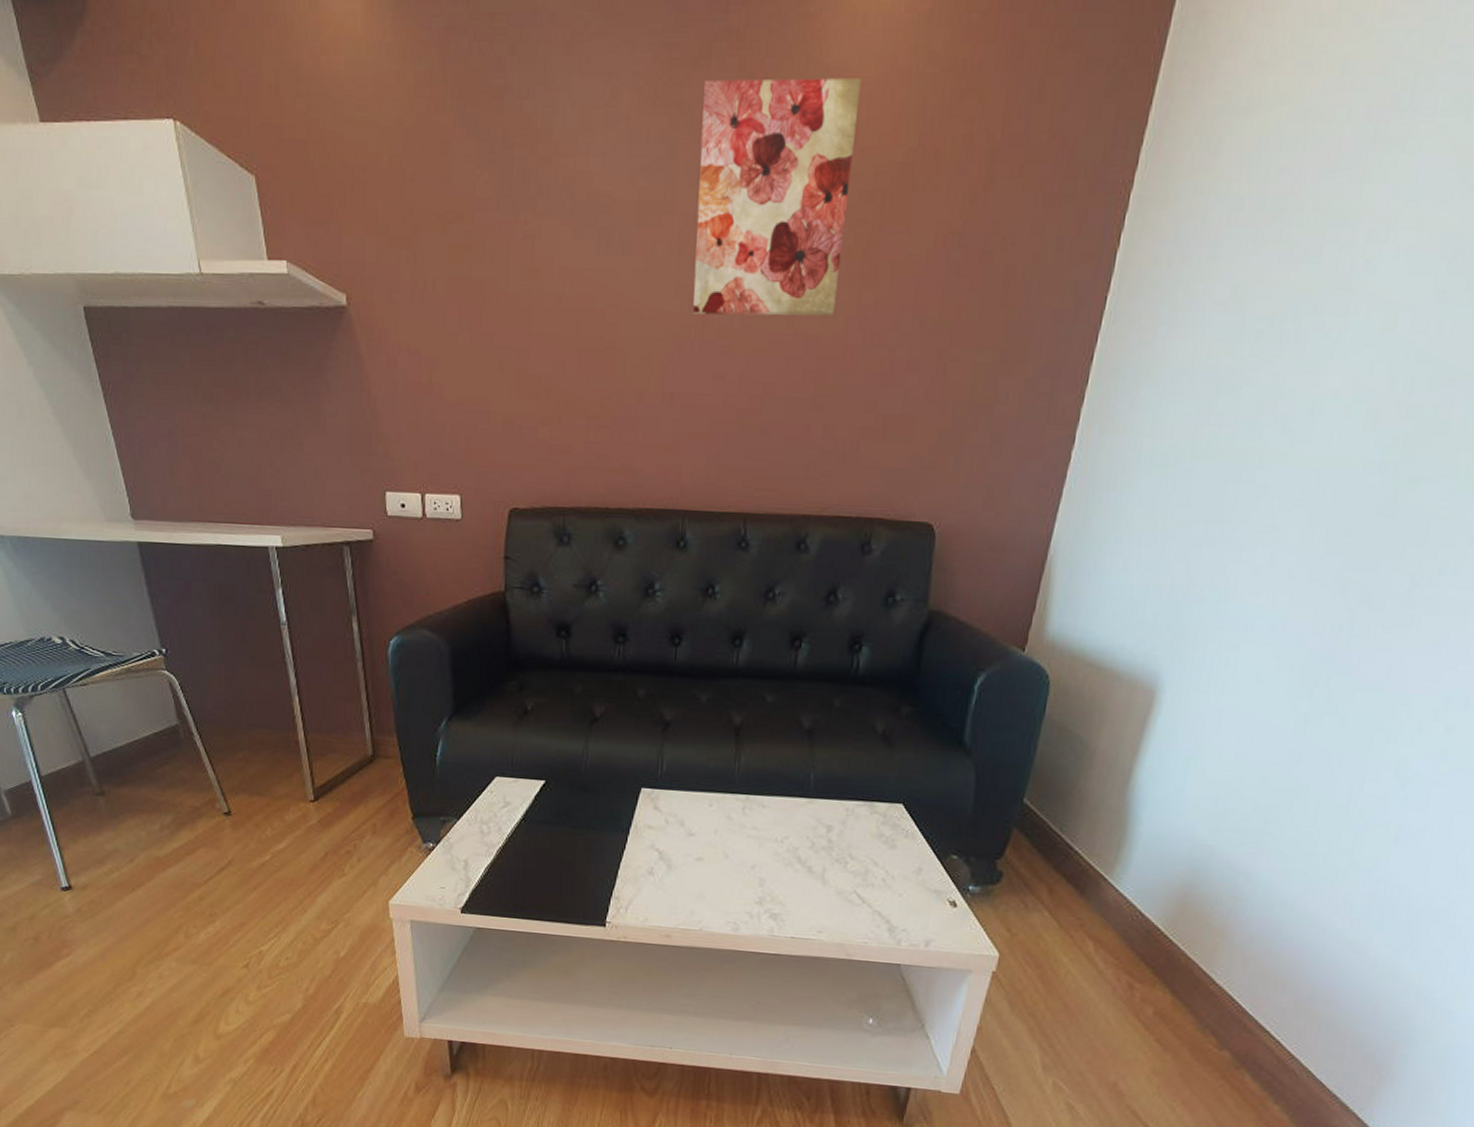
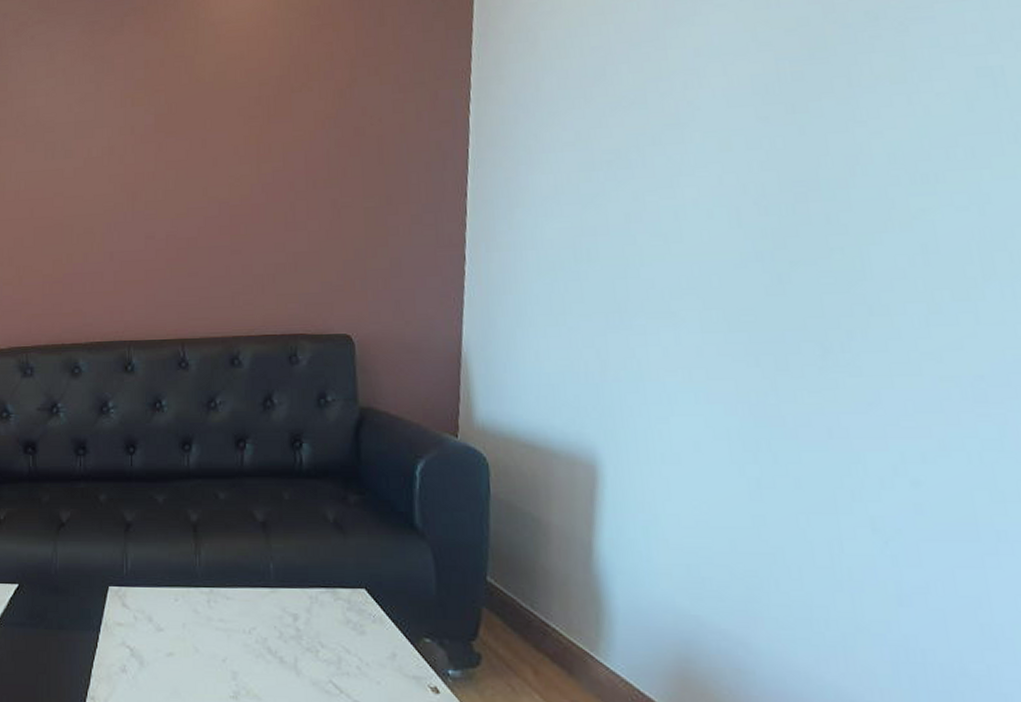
wall art: present [693,78,862,316] -> none [119,26,240,194]

